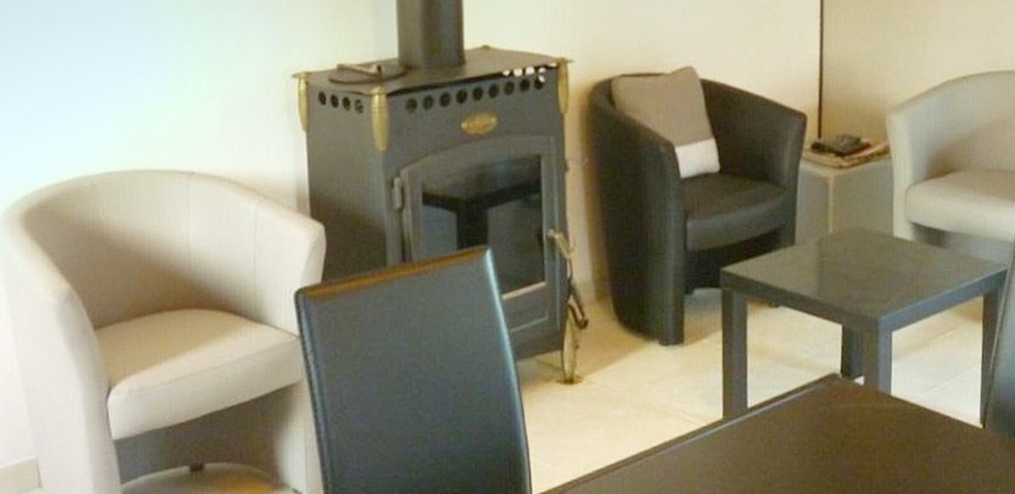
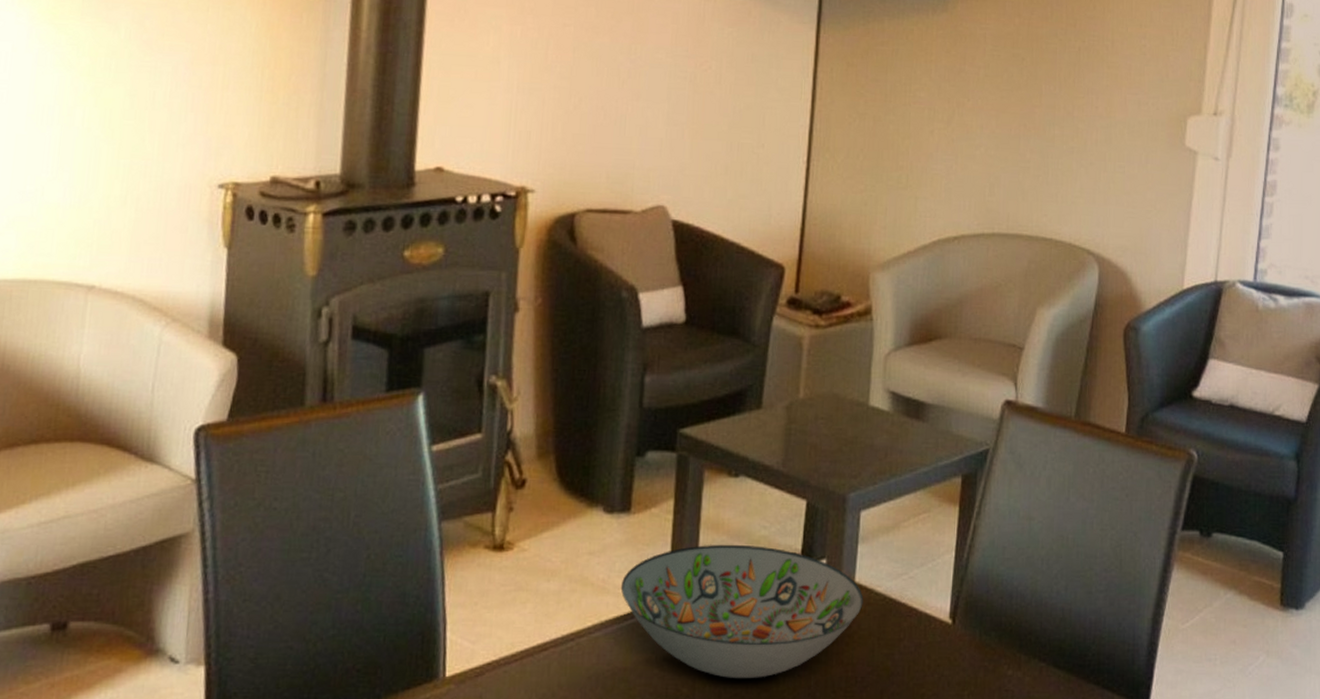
decorative bowl: none [680,367,900,485] -> present [620,544,864,678]

